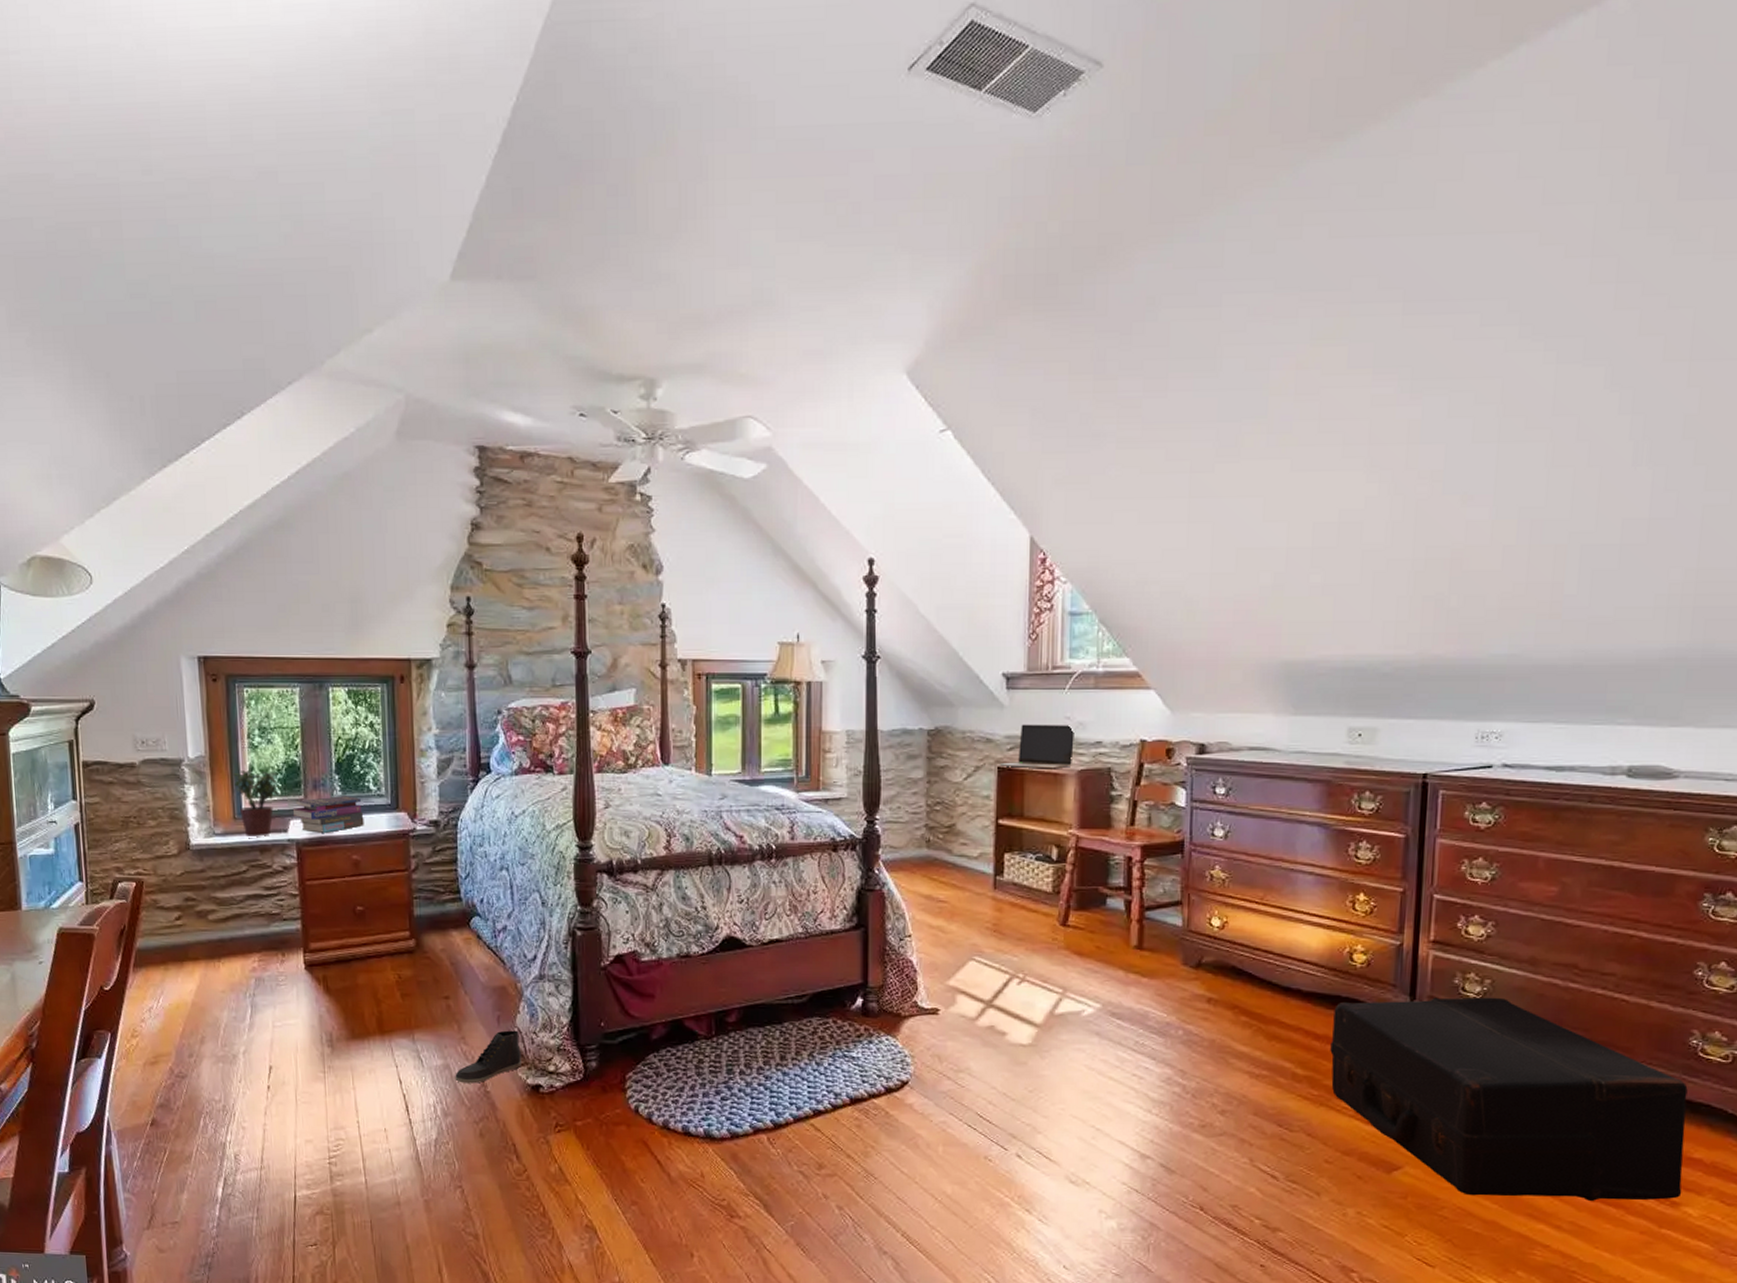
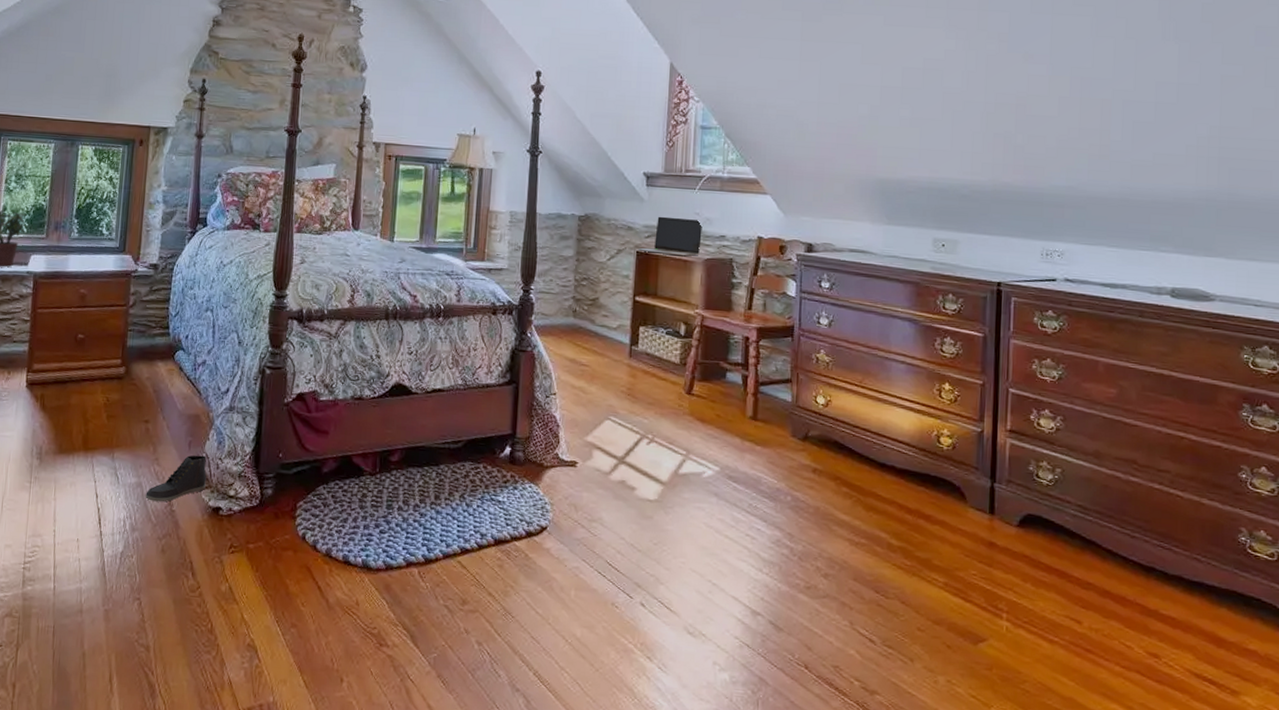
books: present [292,796,364,833] -> none [34,237,95,269]
suitcase: present [1330,997,1688,1201] -> none [921,481,1241,688]

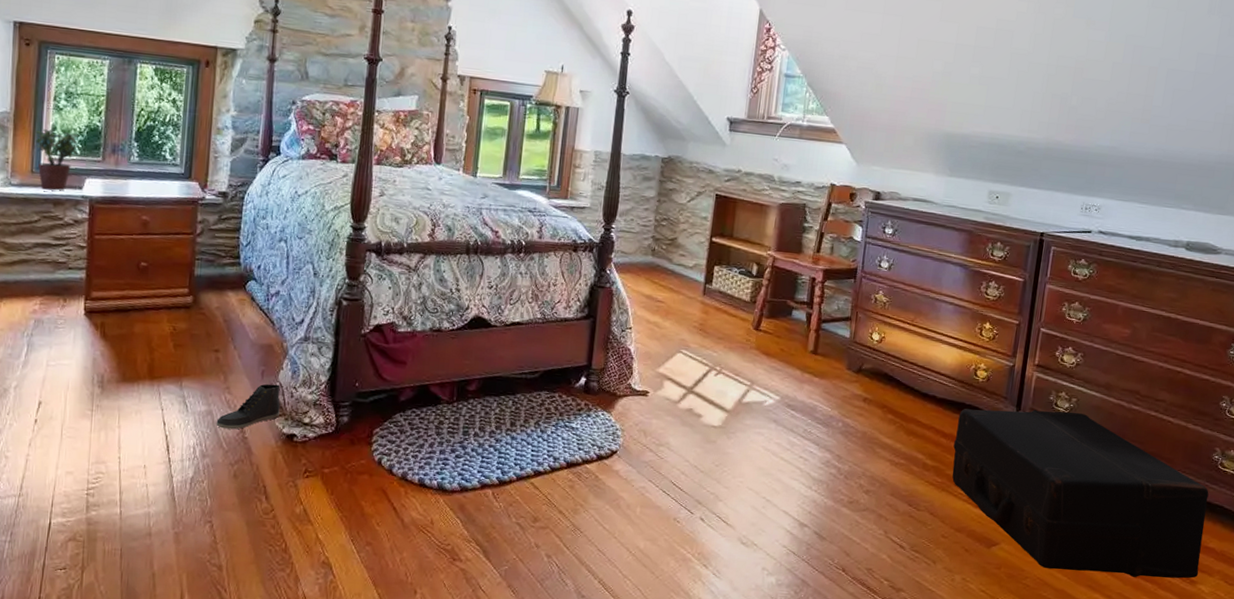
laptop: present [638,216,702,257] -> none [717,161,780,201]
suitcase: none [921,481,1241,688] -> present [952,409,1209,579]

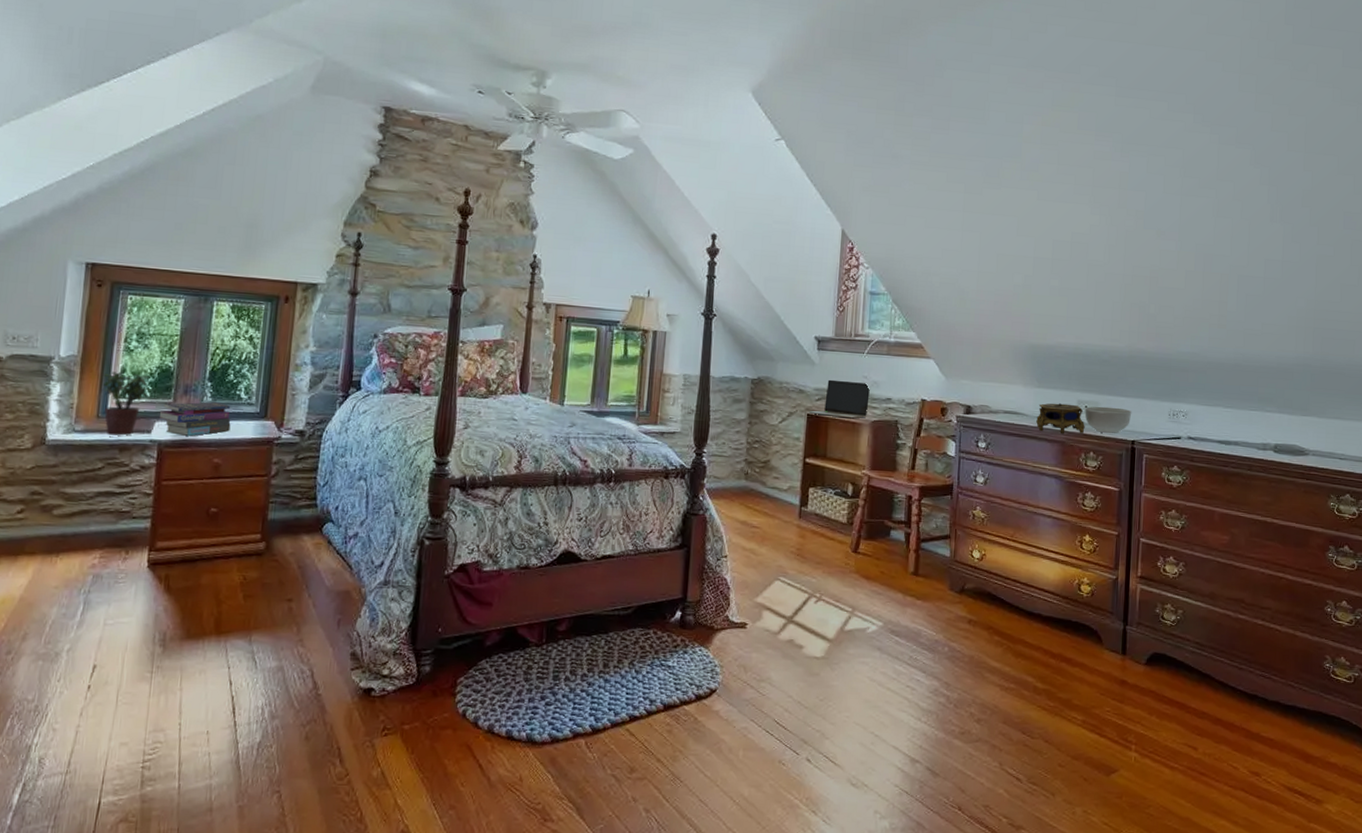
books: none [89,161,157,194] -> present [159,402,231,436]
sneaker: present [216,383,280,430] -> none [287,633,358,686]
laptop: none [717,161,780,201] -> present [808,379,870,419]
clock: none [945,192,995,224] -> present [1036,403,1085,435]
suitcase: present [952,409,1209,579] -> none [1063,624,1324,799]
bowl: none [995,197,1044,225] -> present [1084,406,1132,434]

